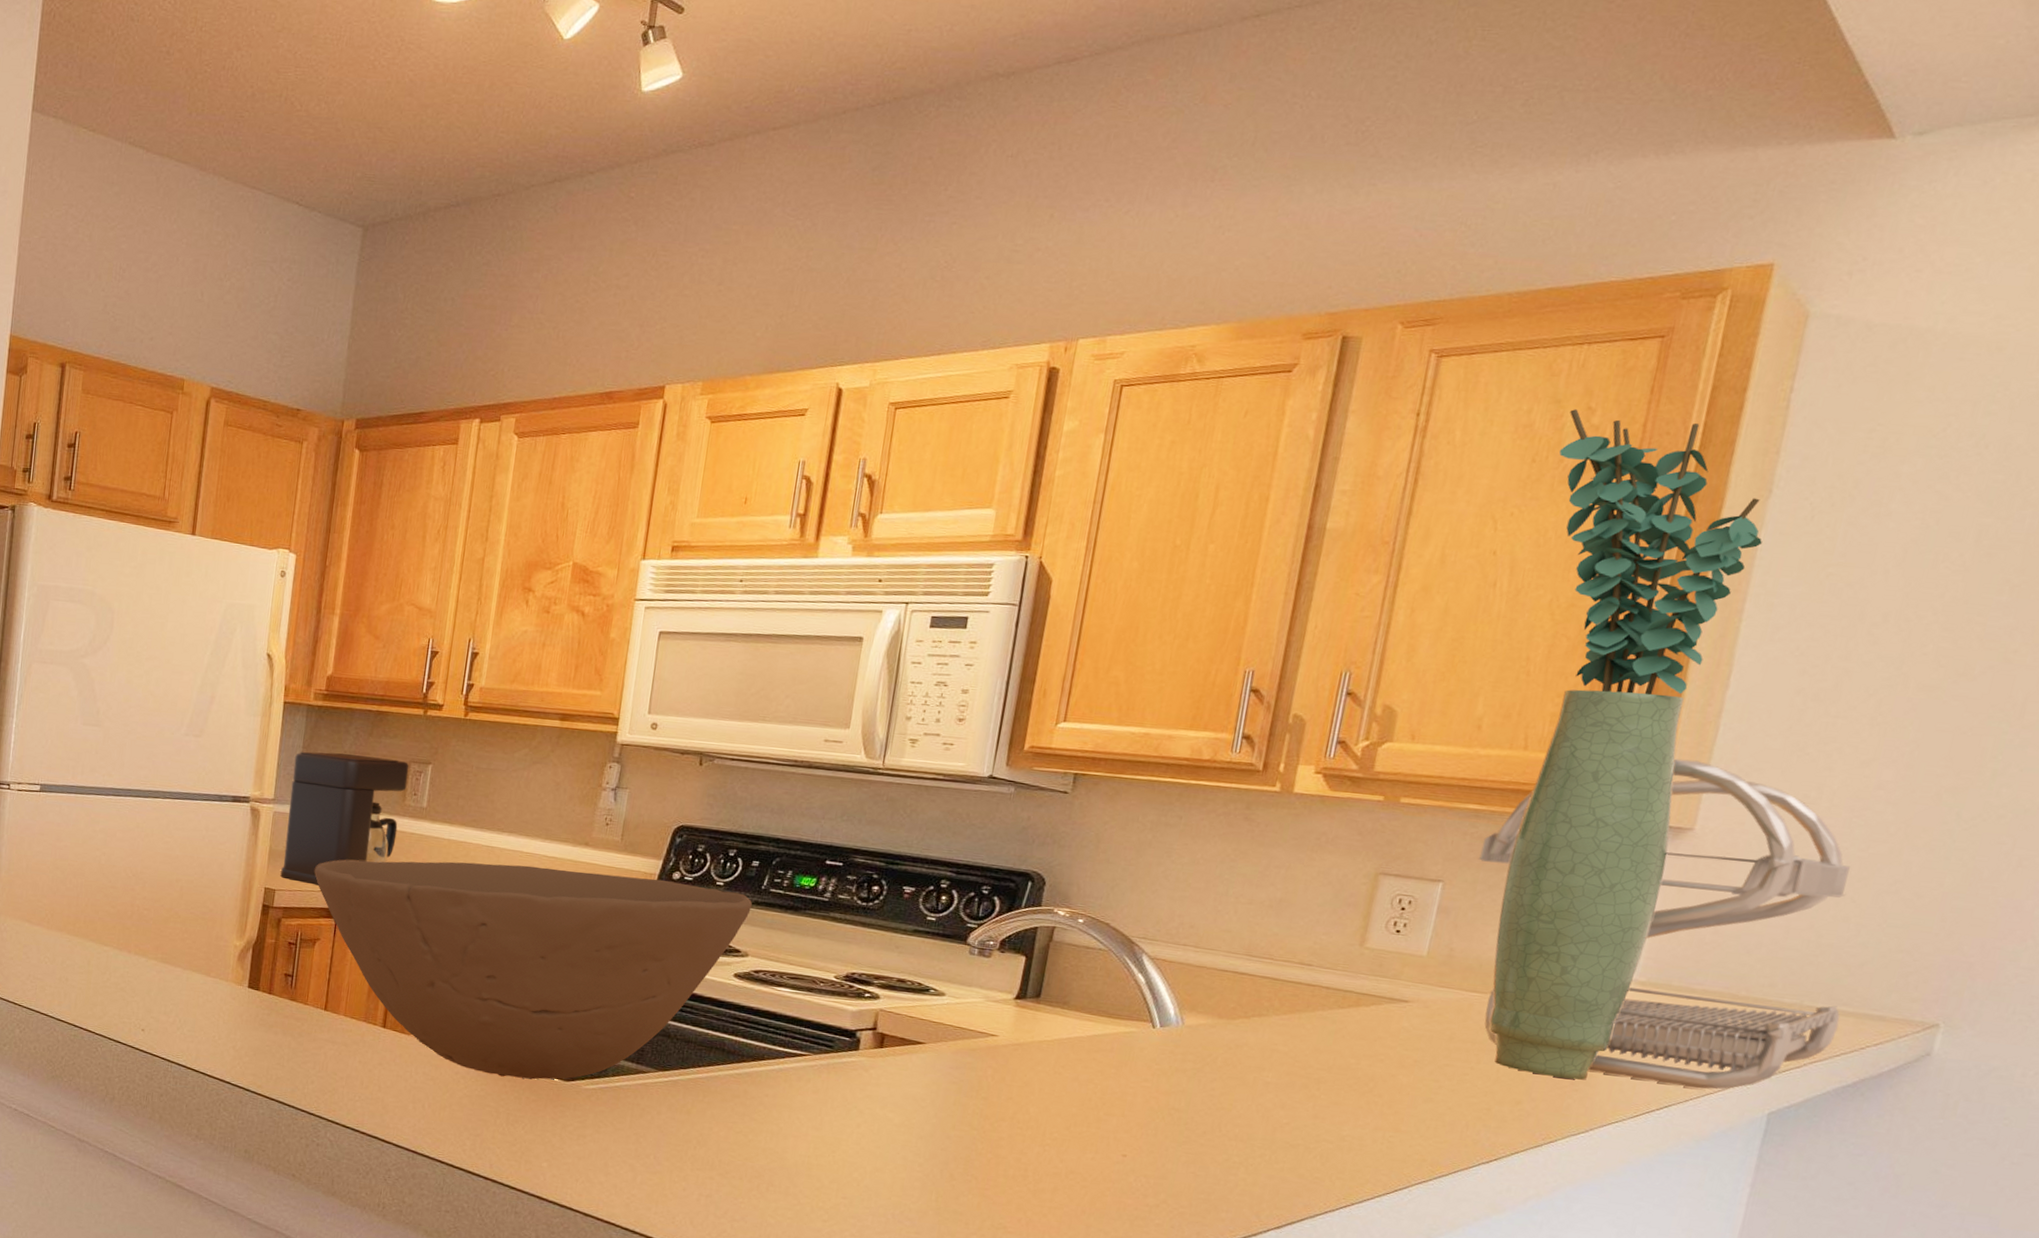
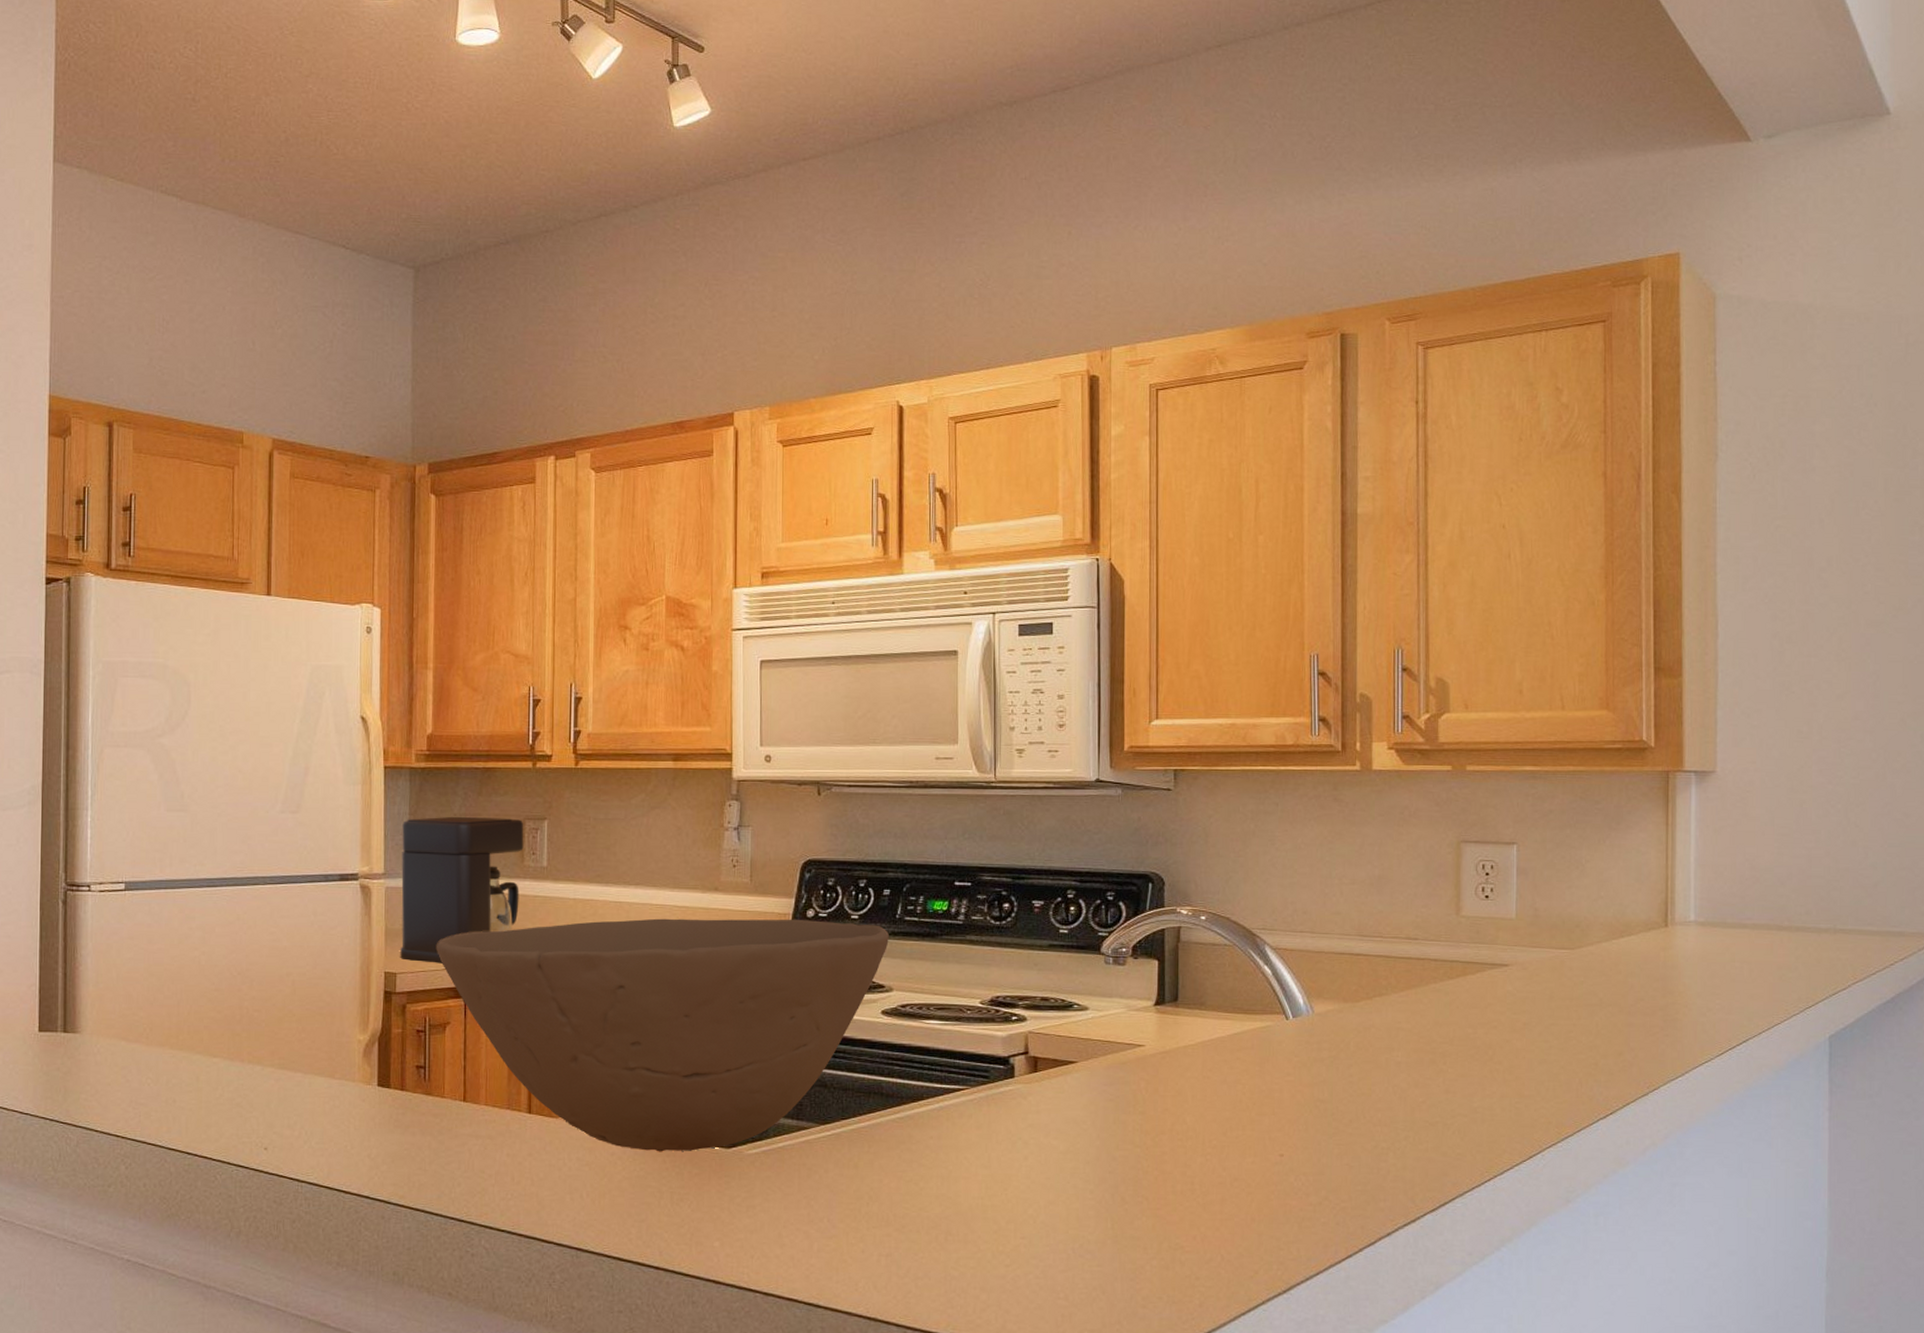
dish rack: present [1479,758,1850,1089] -> none [1543,706,1868,1020]
vase: present [1489,409,1762,1080] -> none [1539,390,1719,1024]

